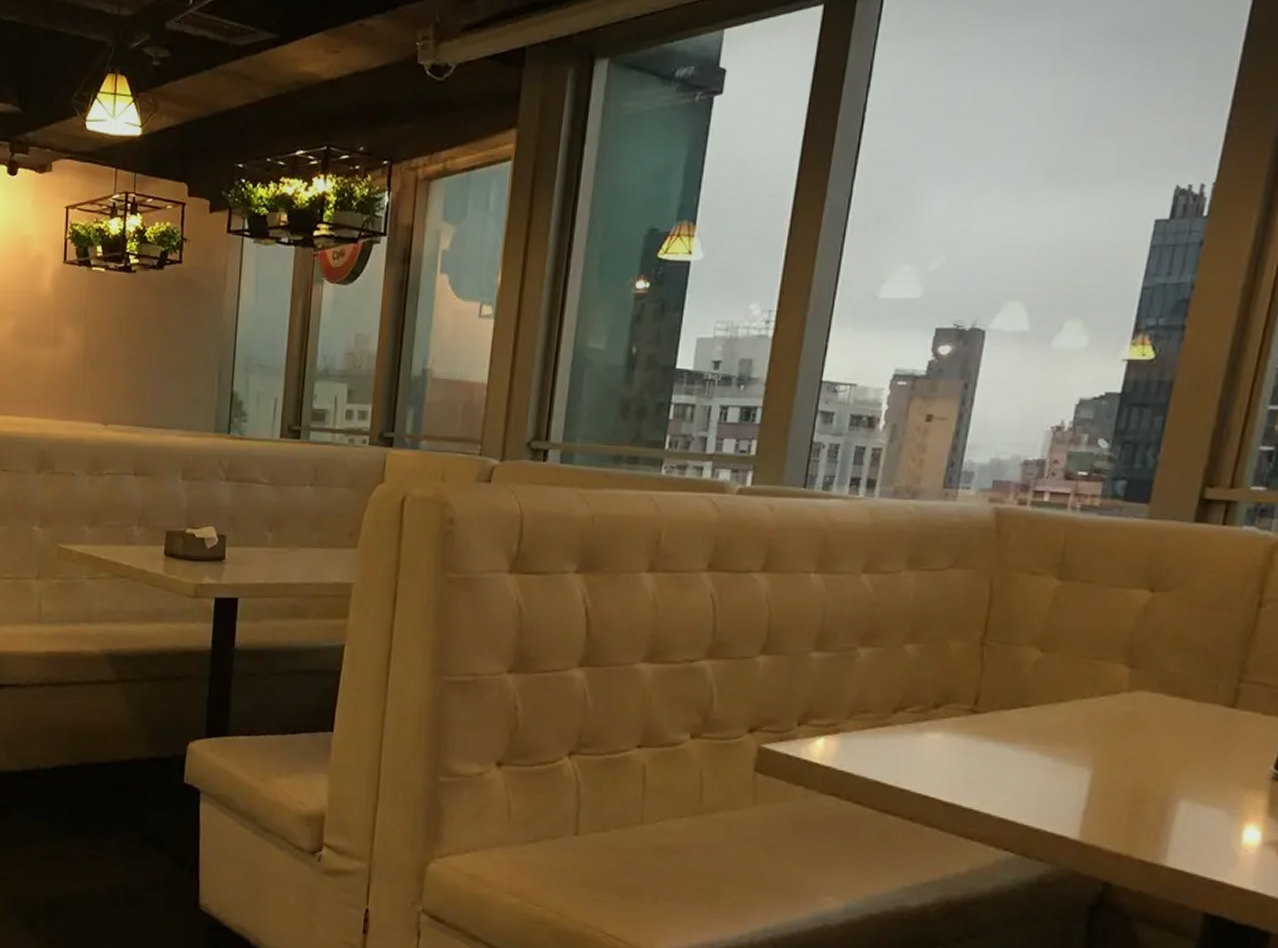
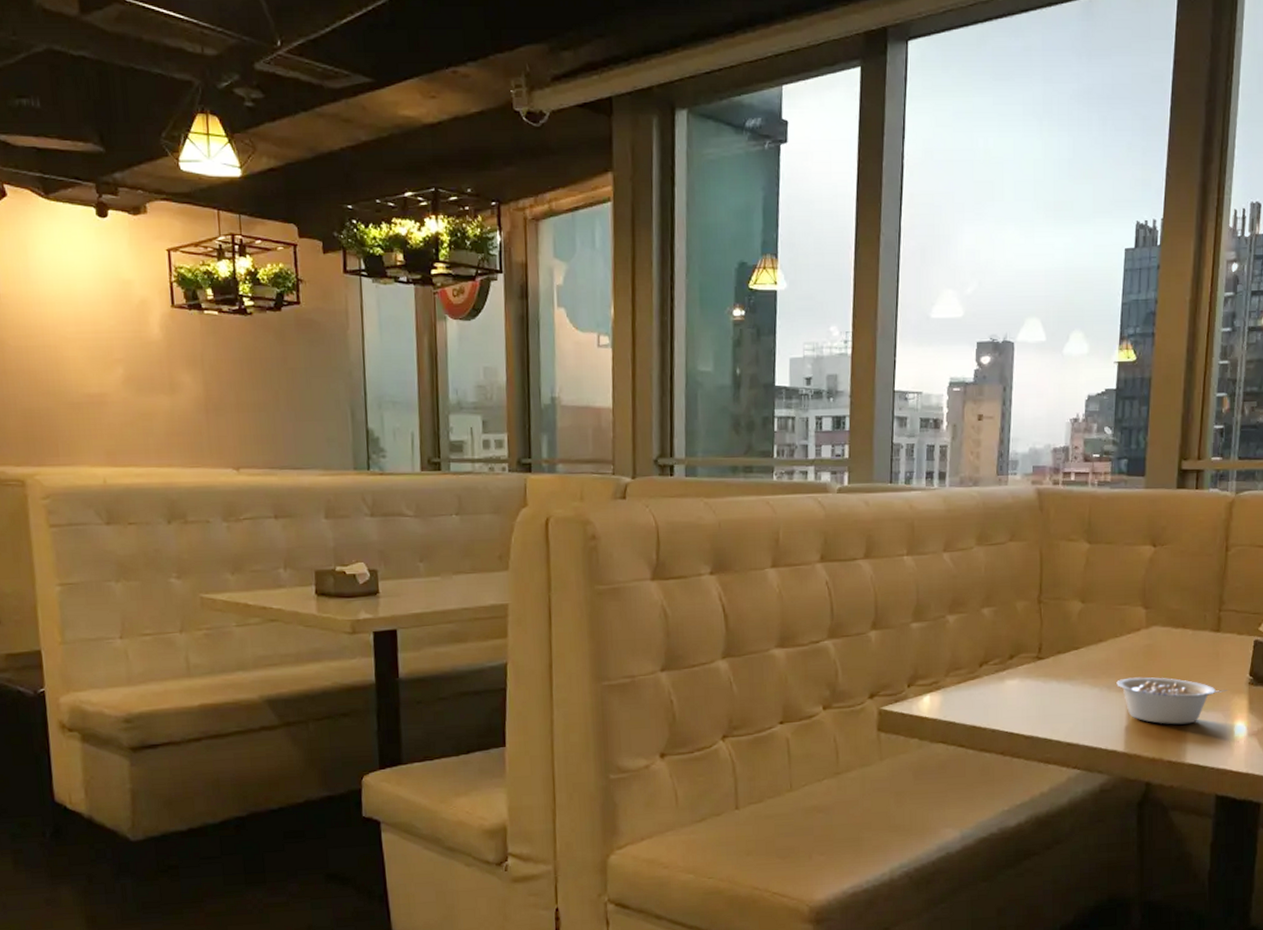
legume: none [1077,750,1240,818] -> present [1116,677,1228,725]

